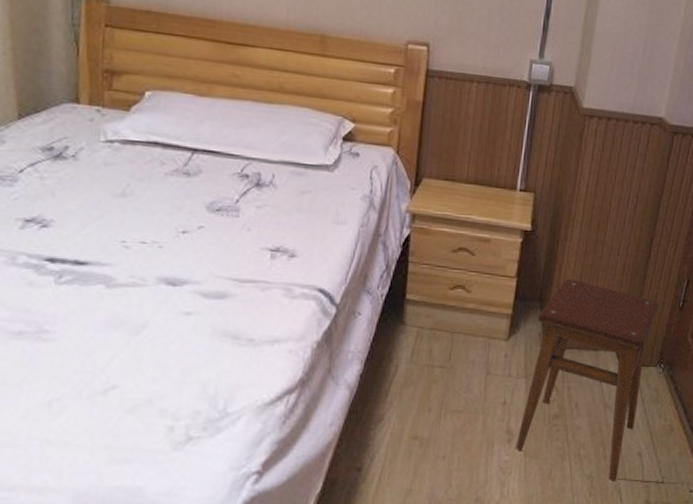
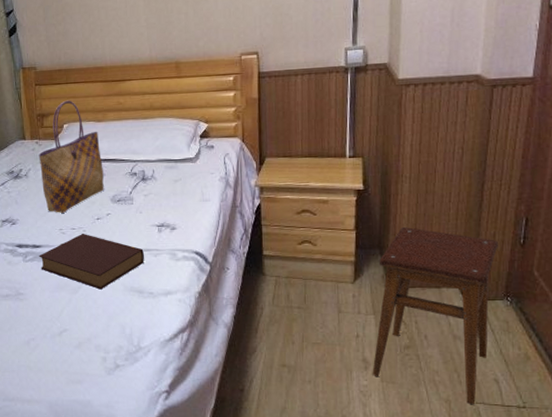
book: none [82,249,248,331] -> present [39,233,145,290]
tote bag: none [98,57,200,218] -> present [38,100,104,213]

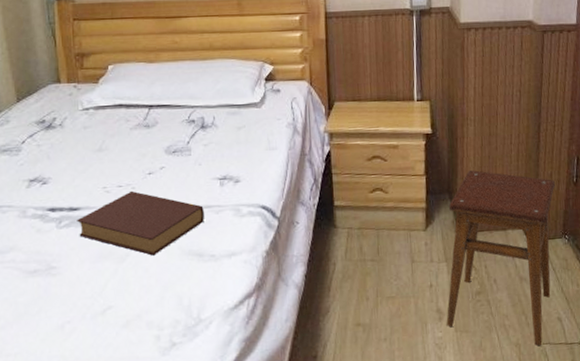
tote bag: present [38,100,104,213] -> none [77,38,157,168]

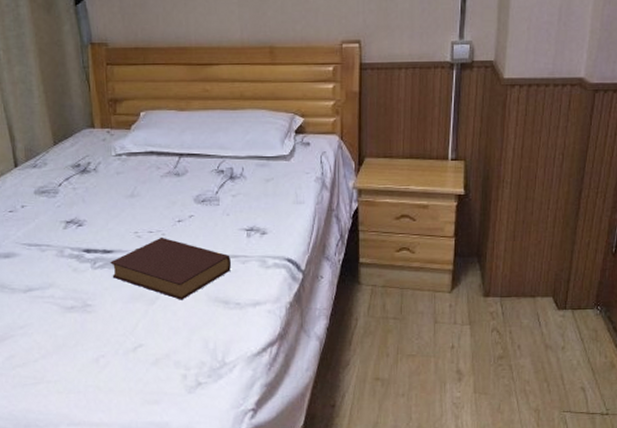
stool: present [446,170,555,346] -> none [465,235,592,413]

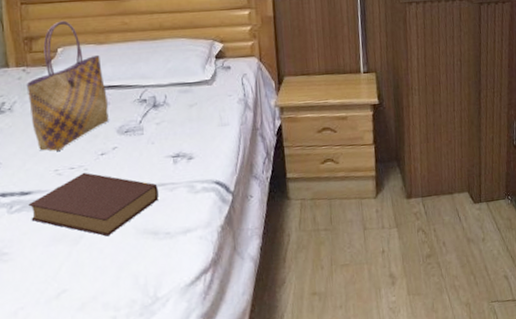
tote bag: none [110,84,187,214] -> present [26,20,109,151]

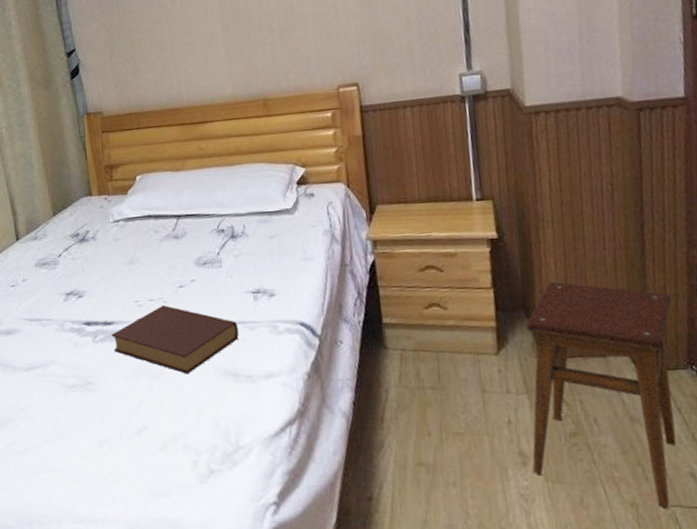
tote bag: present [26,20,109,151] -> none [108,147,187,281]
stool: none [398,138,497,304] -> present [526,282,677,507]

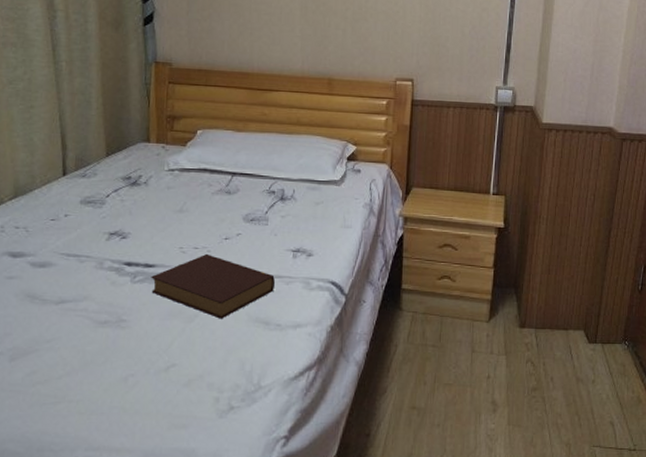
stool: present [526,282,677,507] -> none [500,268,620,447]

